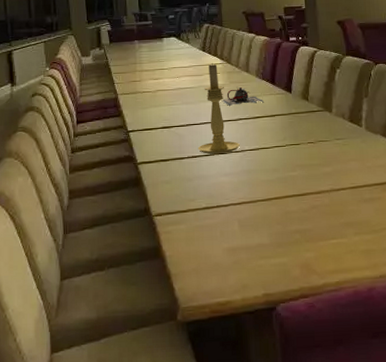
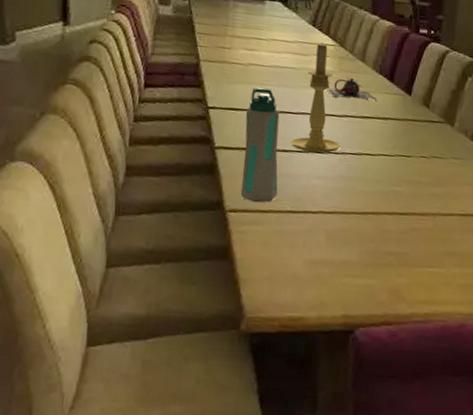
water bottle: none [158,108,193,205] -> present [240,87,280,203]

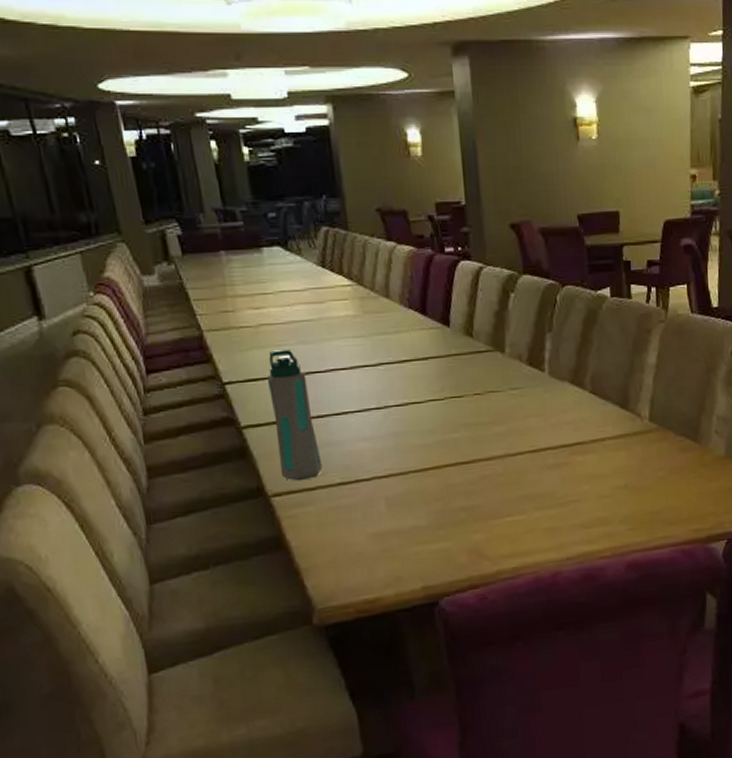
candle holder: present [289,43,342,153] -> none [324,285,384,413]
teapot: present [326,76,377,100] -> none [353,318,412,345]

